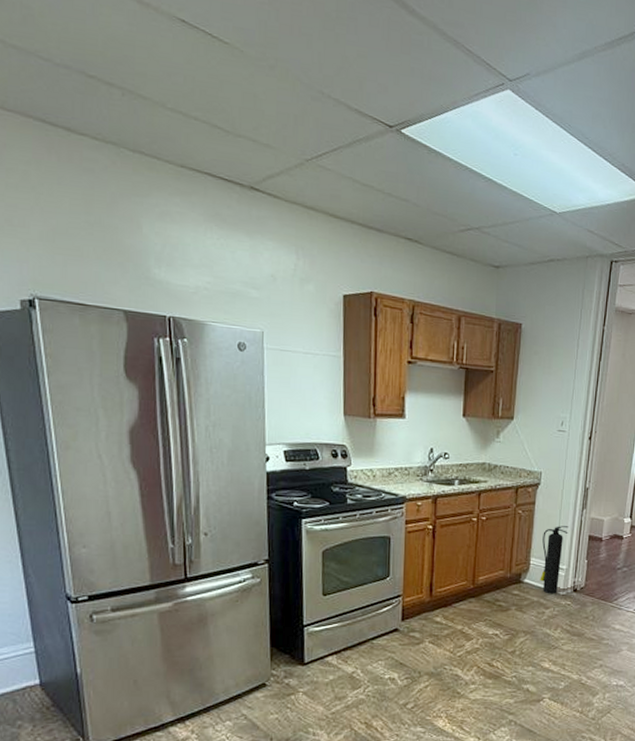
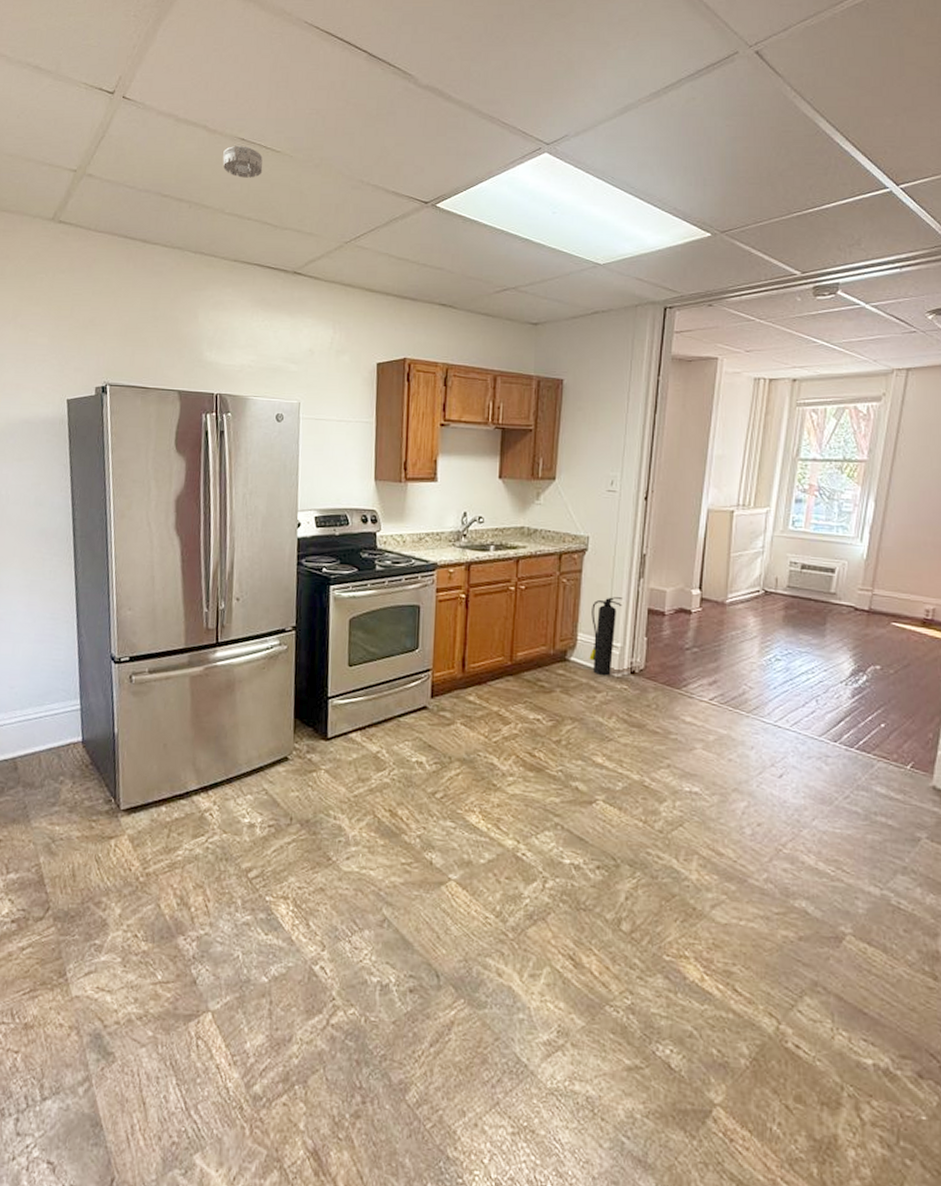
smoke detector: none [160,26,209,70] -> present [223,145,263,178]

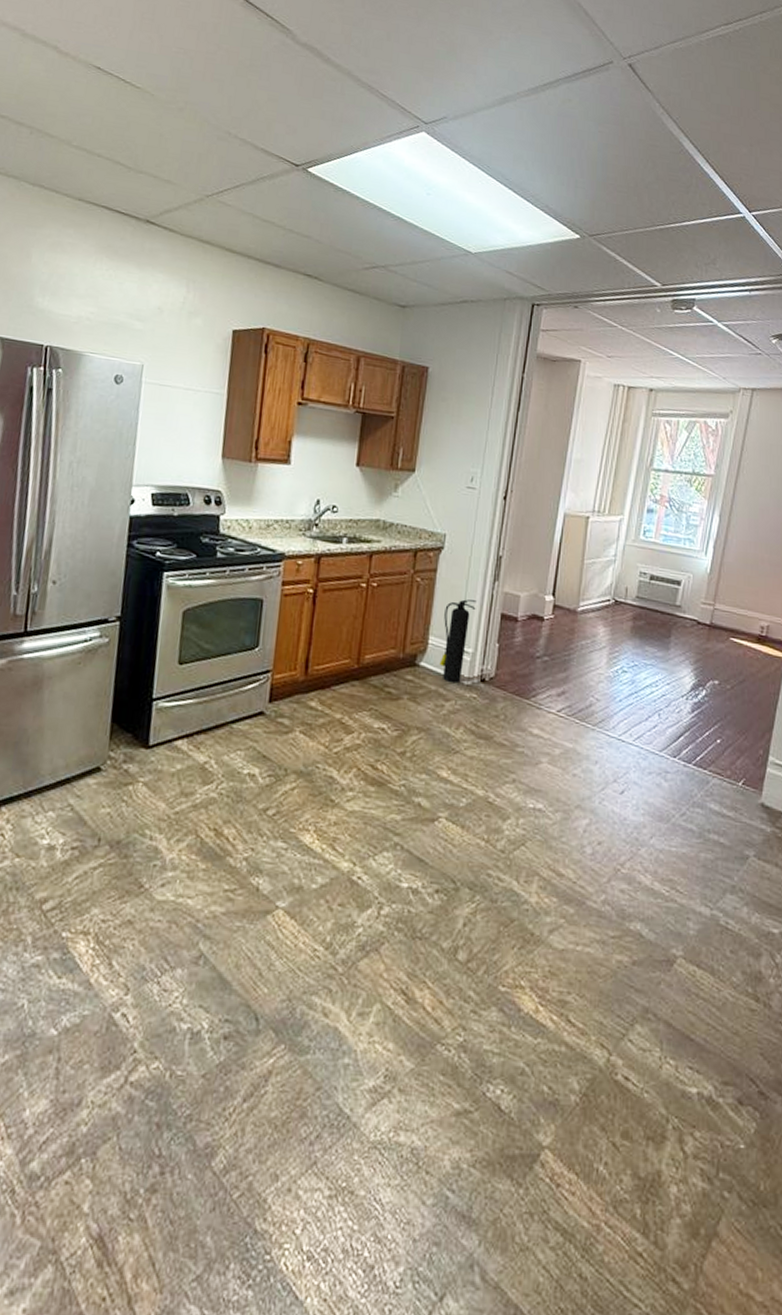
smoke detector: present [223,145,263,178] -> none [73,73,120,112]

